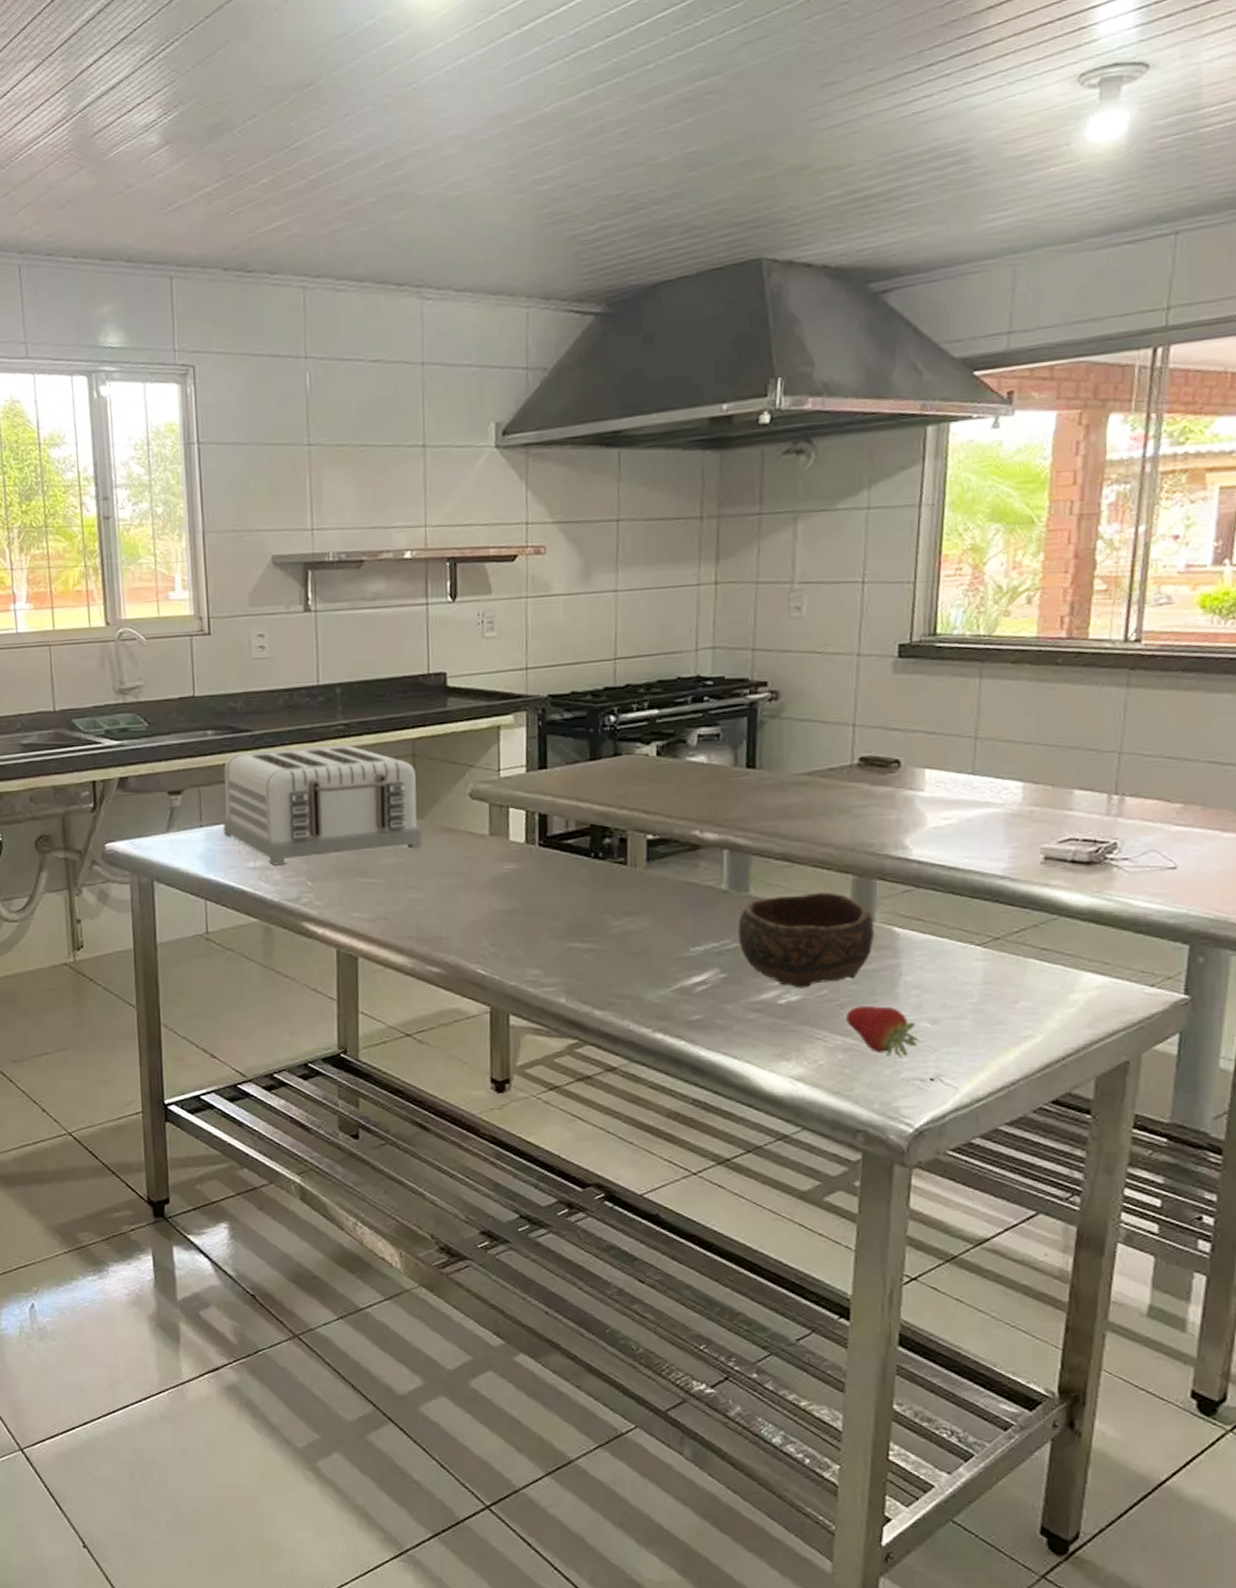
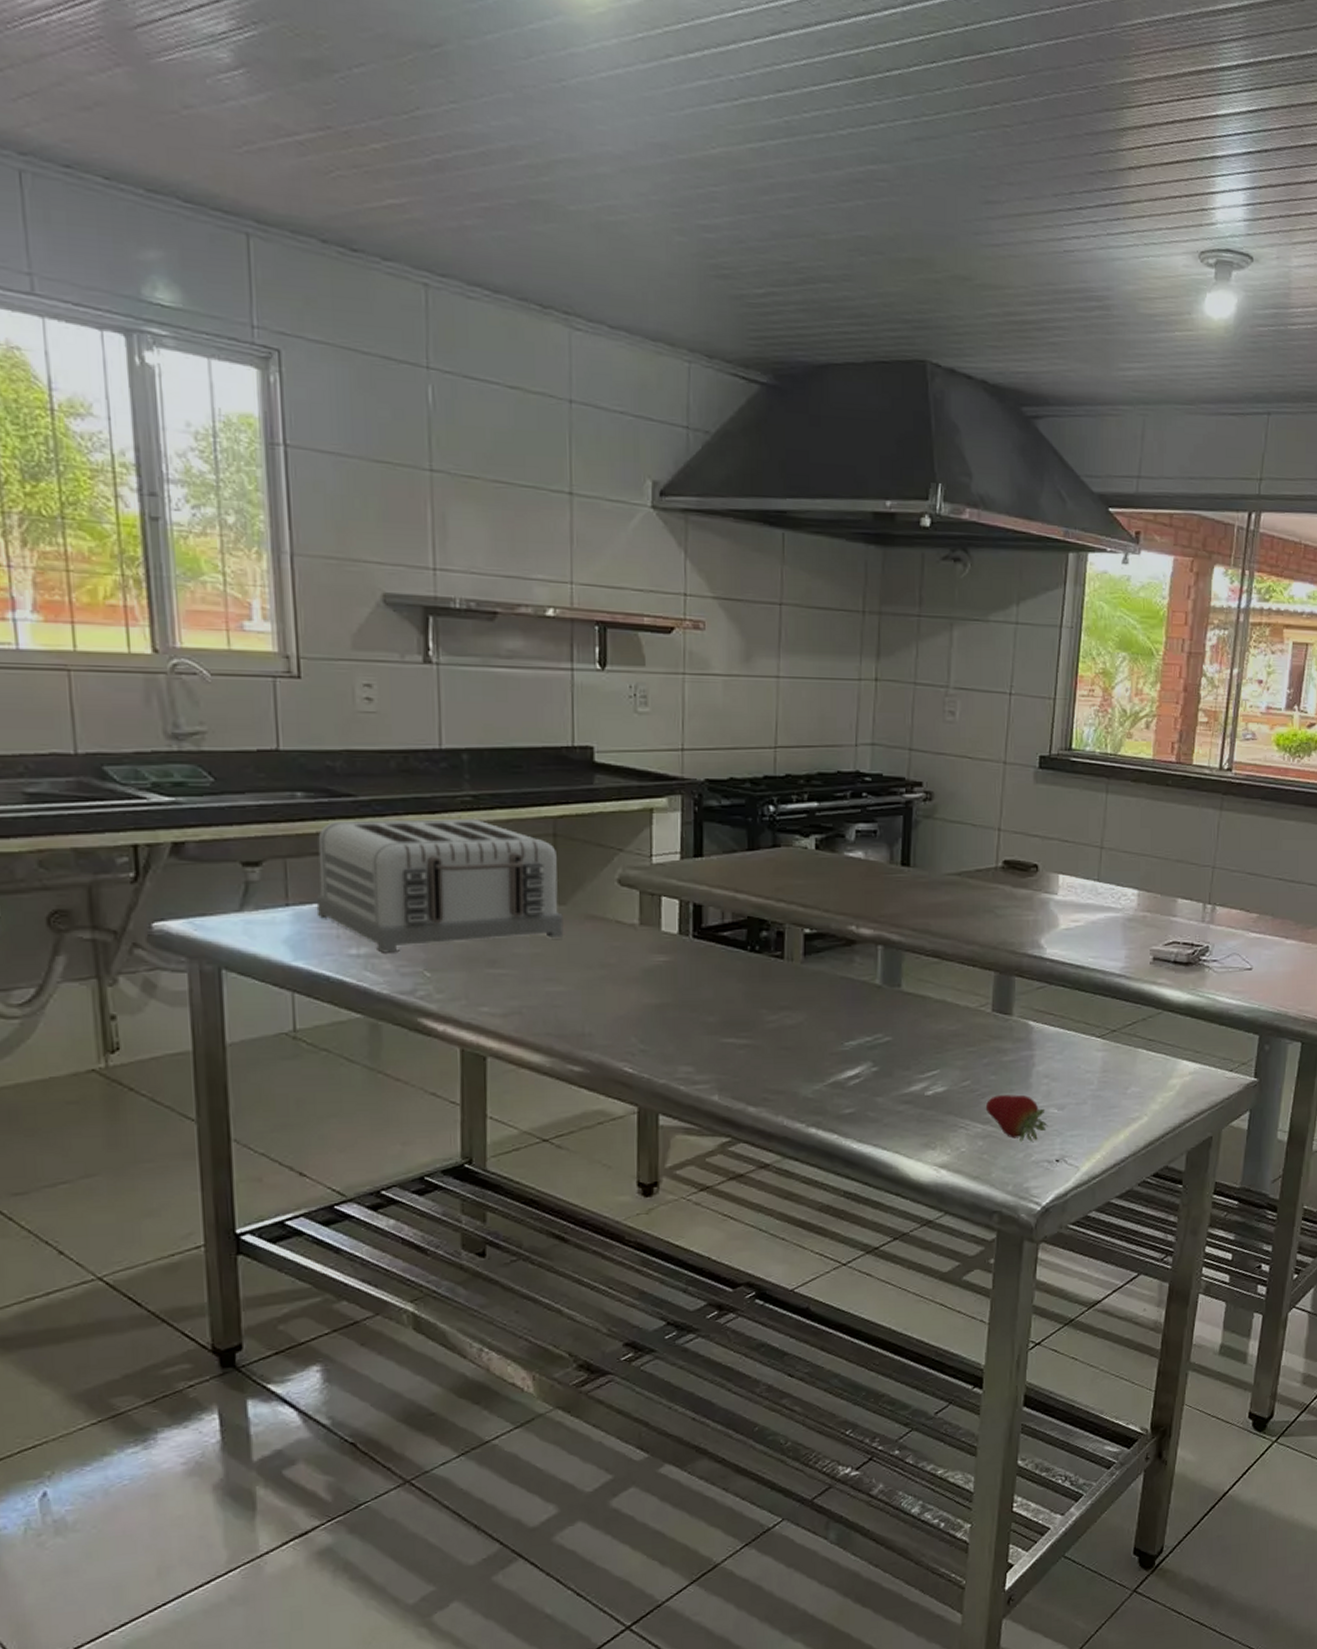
bowl: present [737,892,875,989] -> none [890,988,1013,1080]

